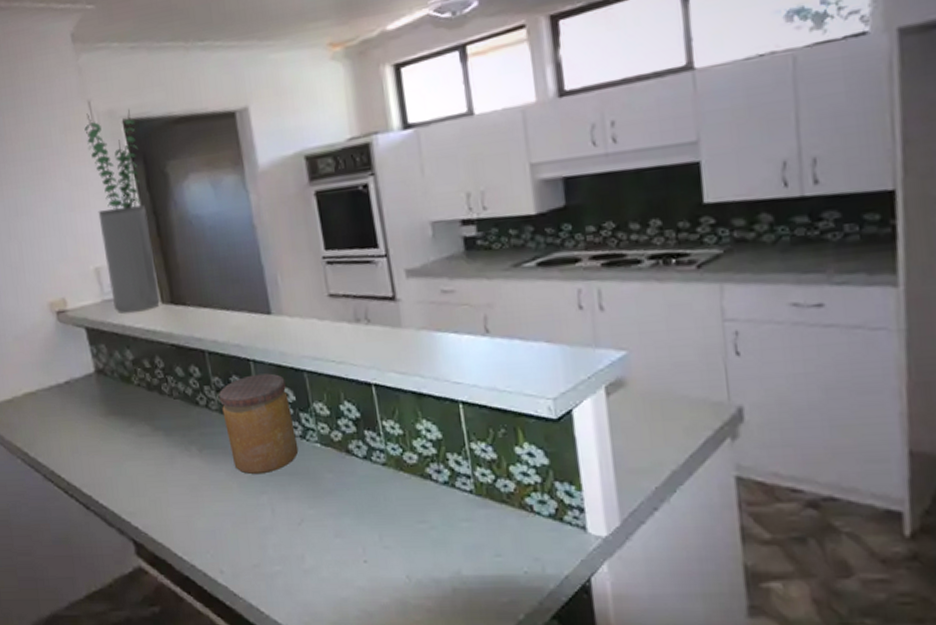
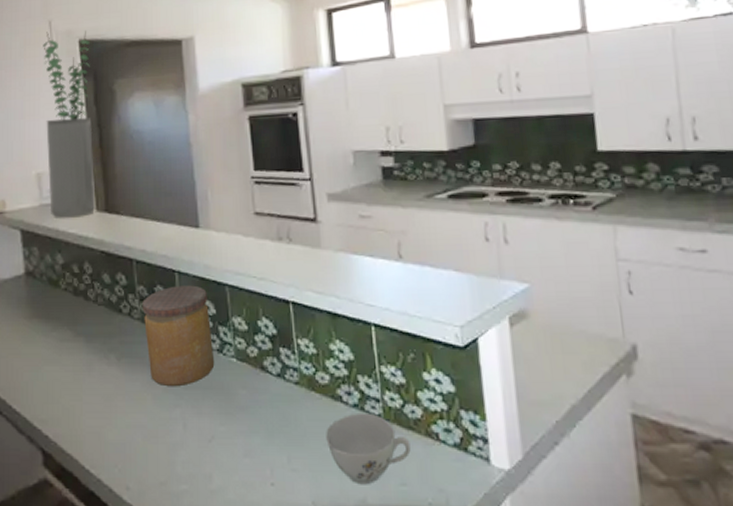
teacup: none [416,489,504,558] -> present [326,413,411,485]

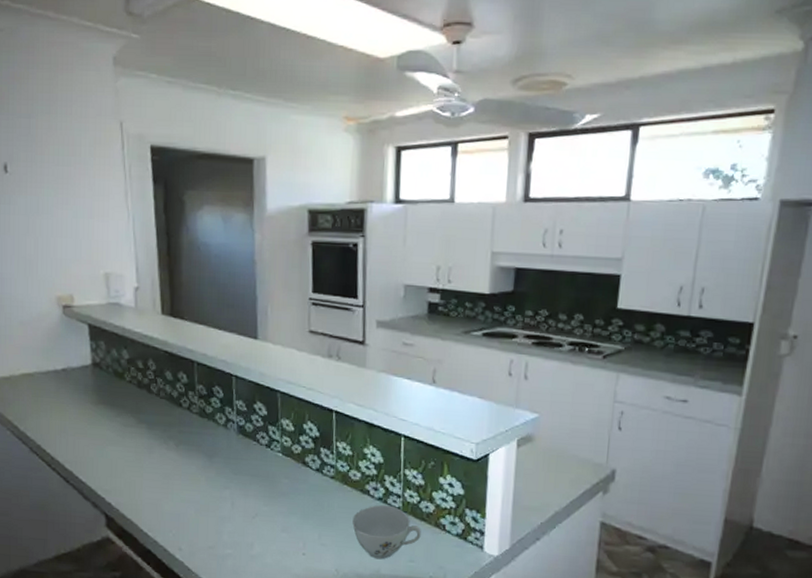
vase: present [43,31,96,219] -> none [113,133,162,319]
jar: present [142,285,215,386] -> none [201,388,263,472]

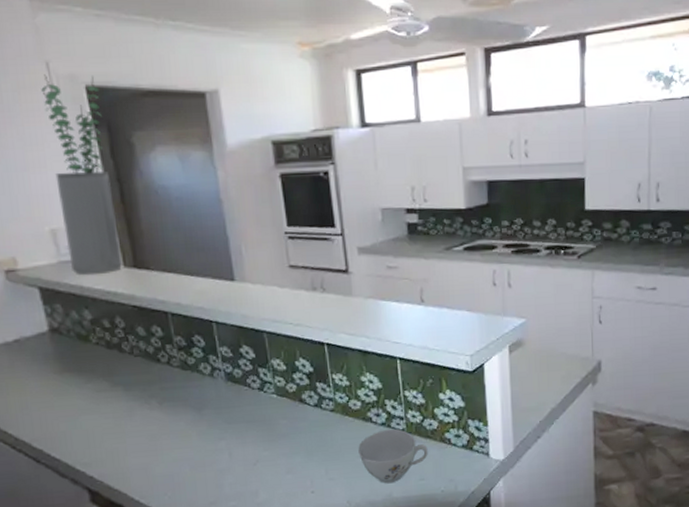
vase: none [113,133,162,319] -> present [41,74,123,276]

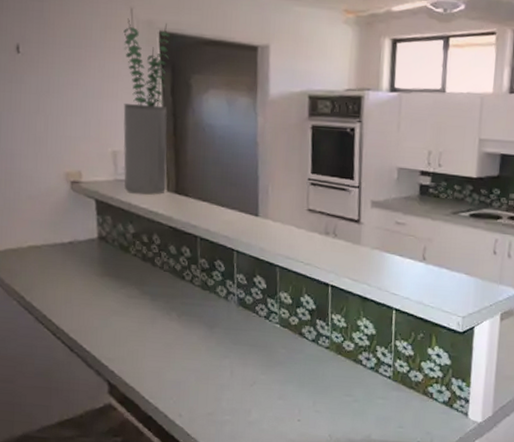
teacup: present [358,429,428,484] -> none [345,374,410,426]

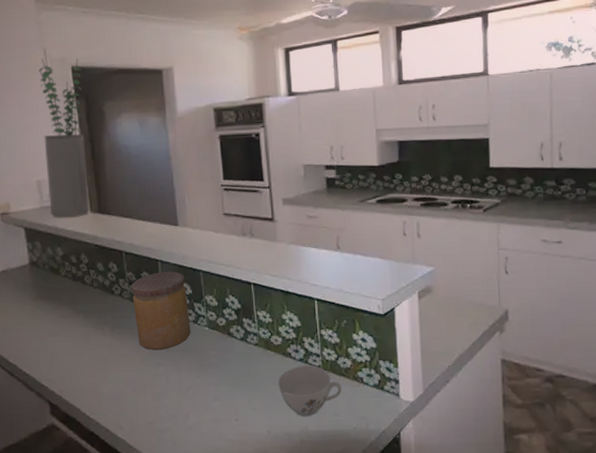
jar: none [203,262,262,342] -> present [131,271,191,350]
teacup: none [345,374,410,426] -> present [278,365,342,417]

